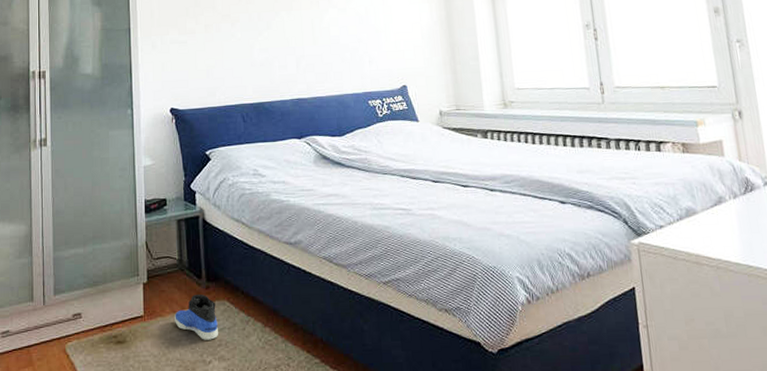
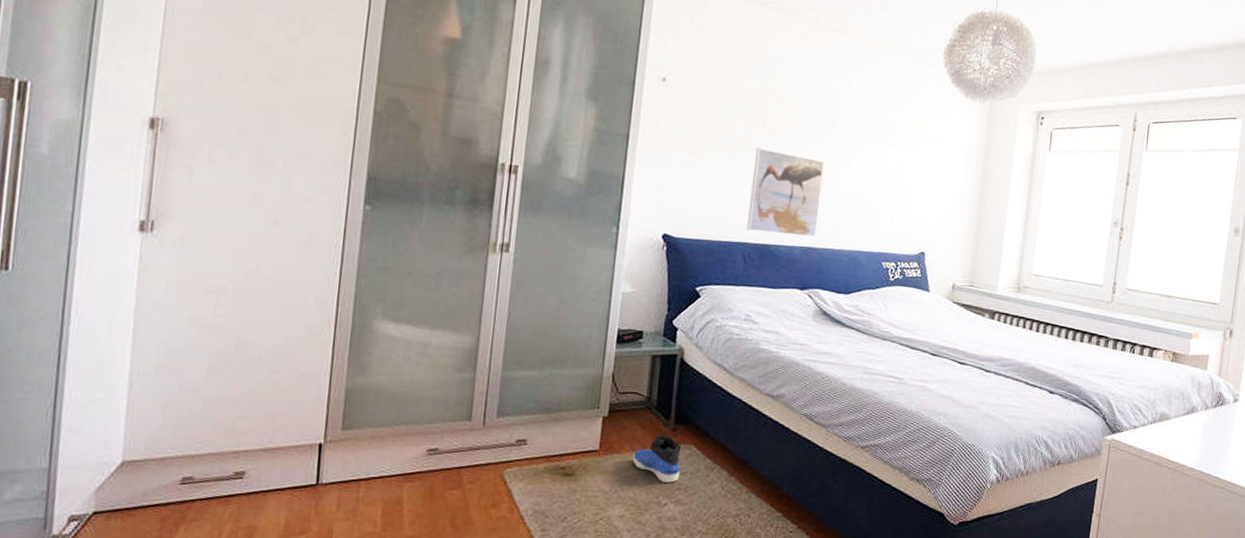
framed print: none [237,18,303,92] -> present [746,147,825,238]

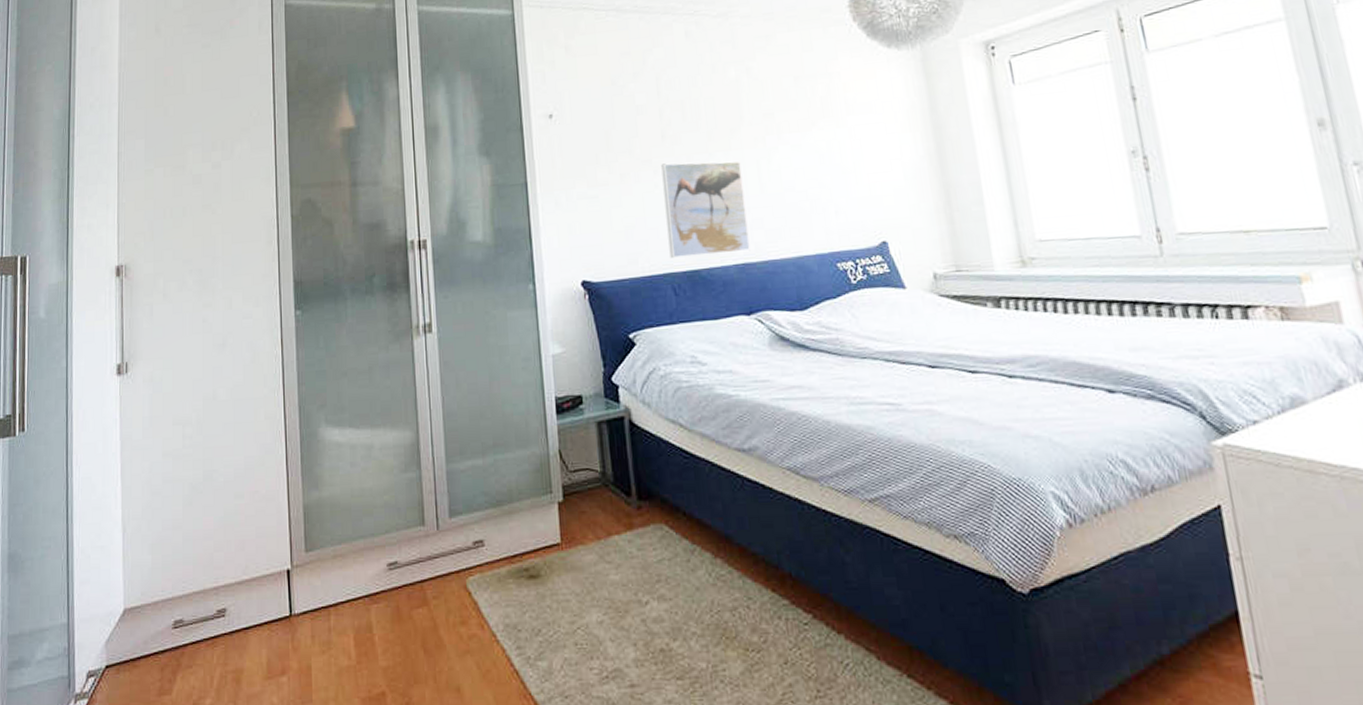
sneaker: present [633,434,681,483] -> none [599,515,656,575]

